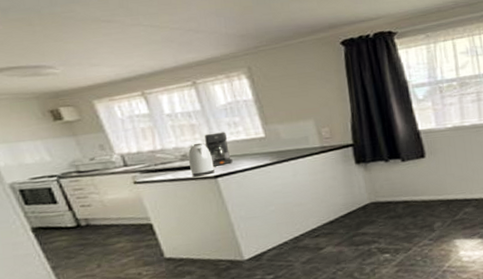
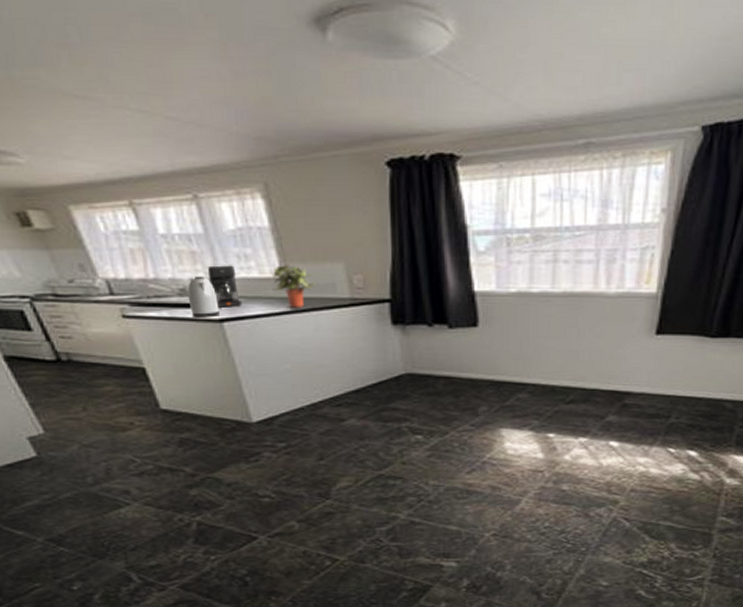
potted plant: none [257,125,292,160] -> present [272,264,315,307]

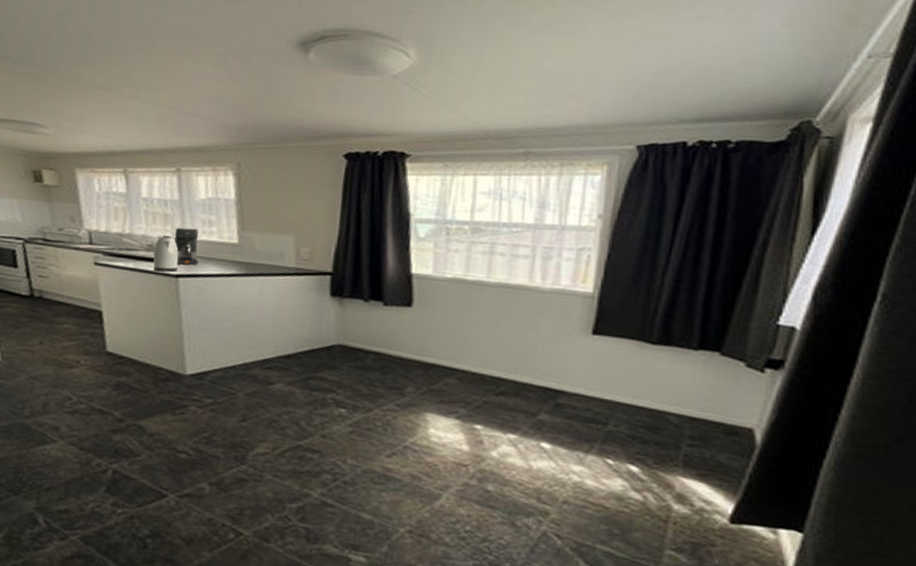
potted plant: present [272,264,315,307] -> none [227,232,266,272]

